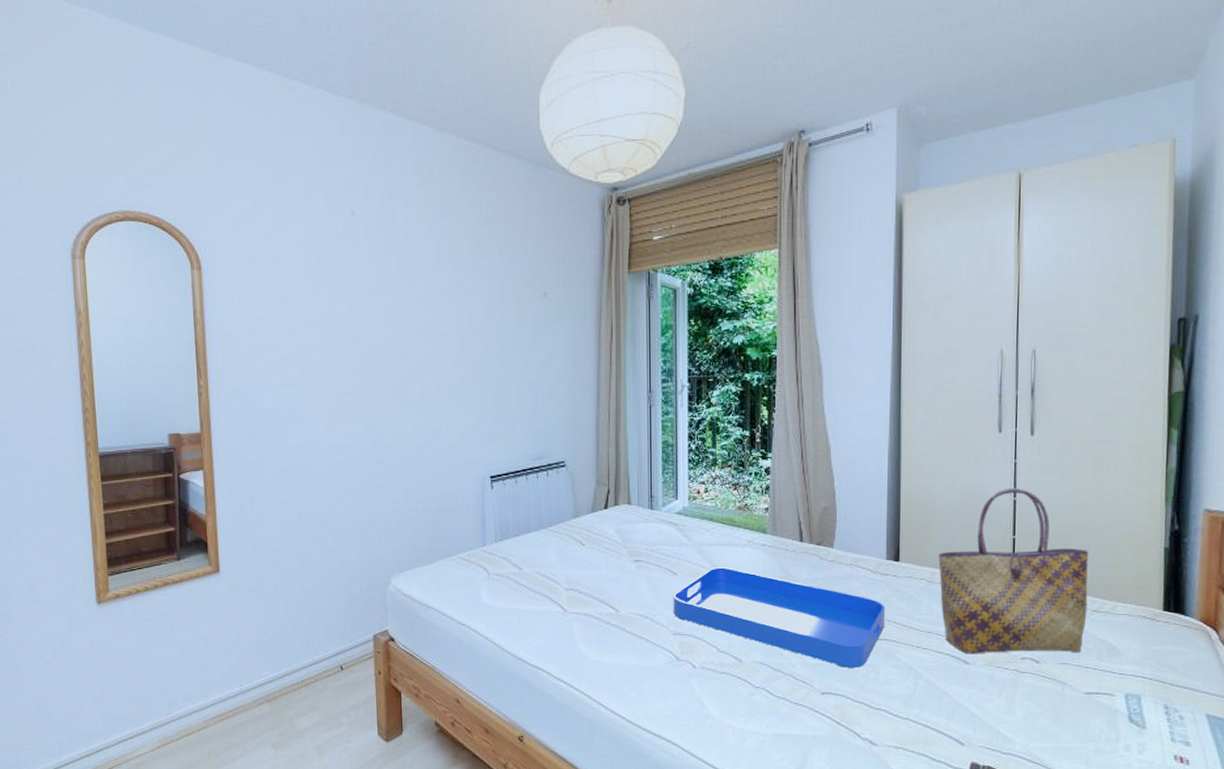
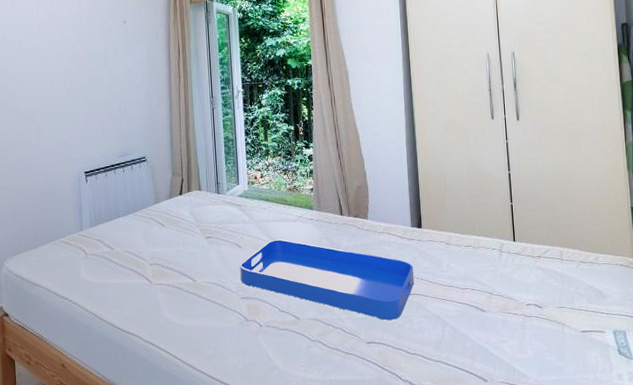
tote bag: present [938,487,1088,654] -> none [452,163,576,303]

